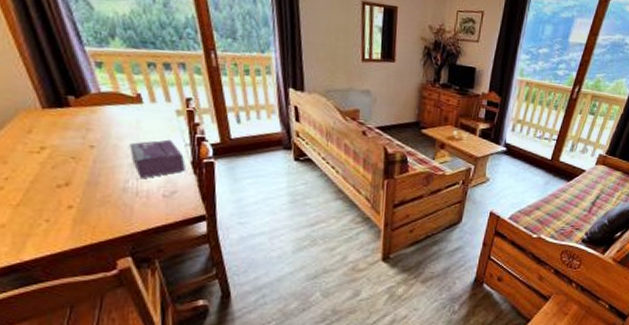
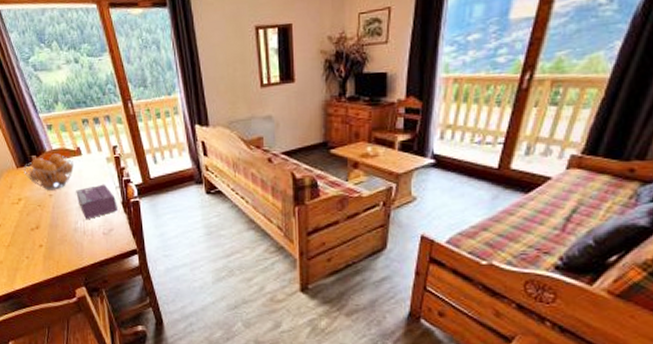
fruit basket: none [53,97,130,141] -> present [24,153,74,191]

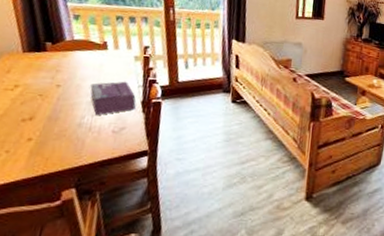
fruit basket: present [24,153,74,191] -> none [30,44,96,81]

